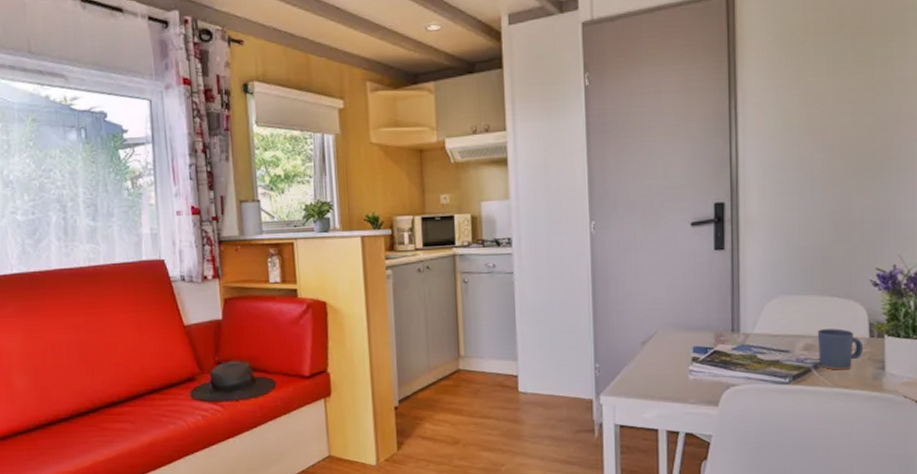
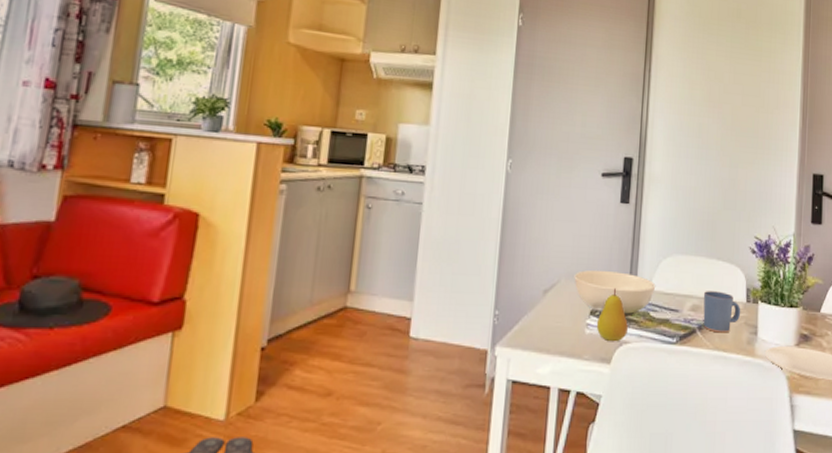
bowl: none [671,318,762,361] -> present [574,269,656,317]
fruit: none [699,334,734,386] -> present [596,287,628,342]

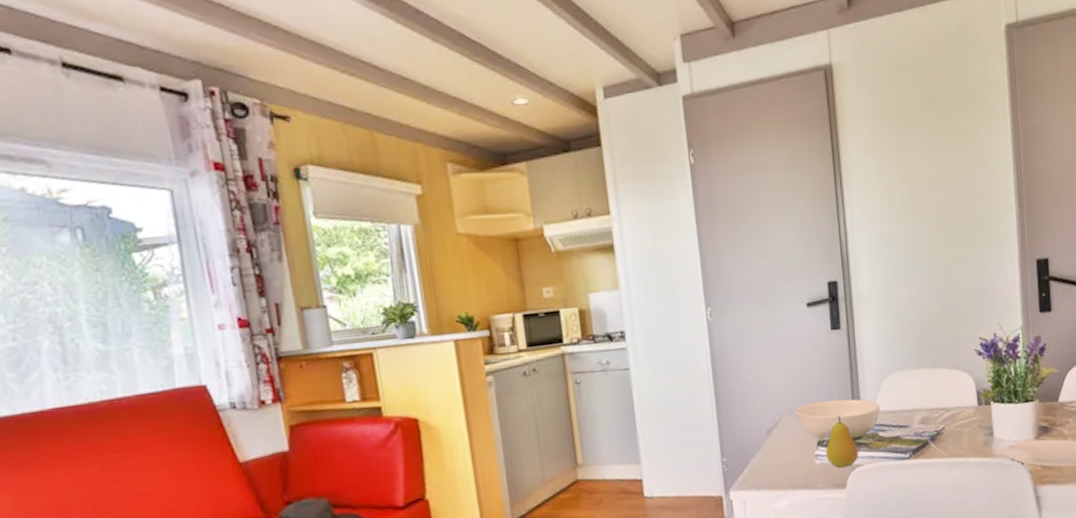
mug: present [703,291,741,333] -> none [931,399,974,441]

